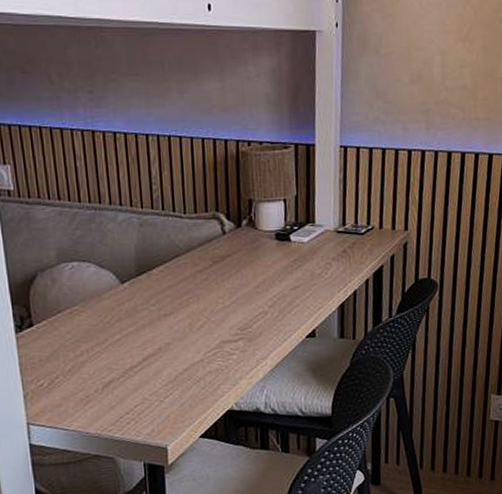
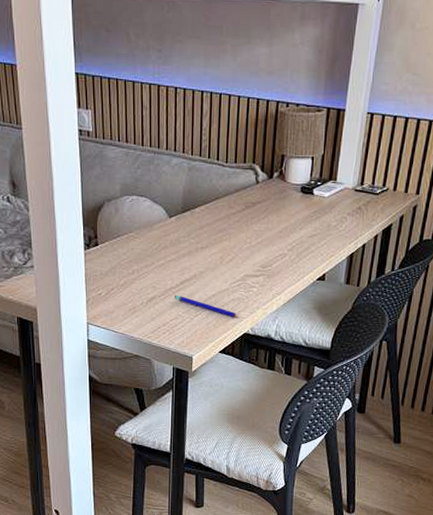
pen: none [136,374,215,393] -> present [174,294,236,317]

